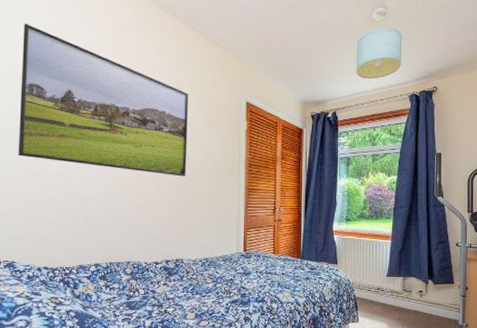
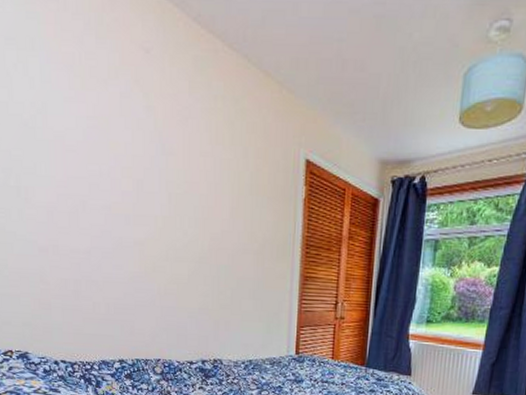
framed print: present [18,23,189,177] -> none [17,42,231,258]

